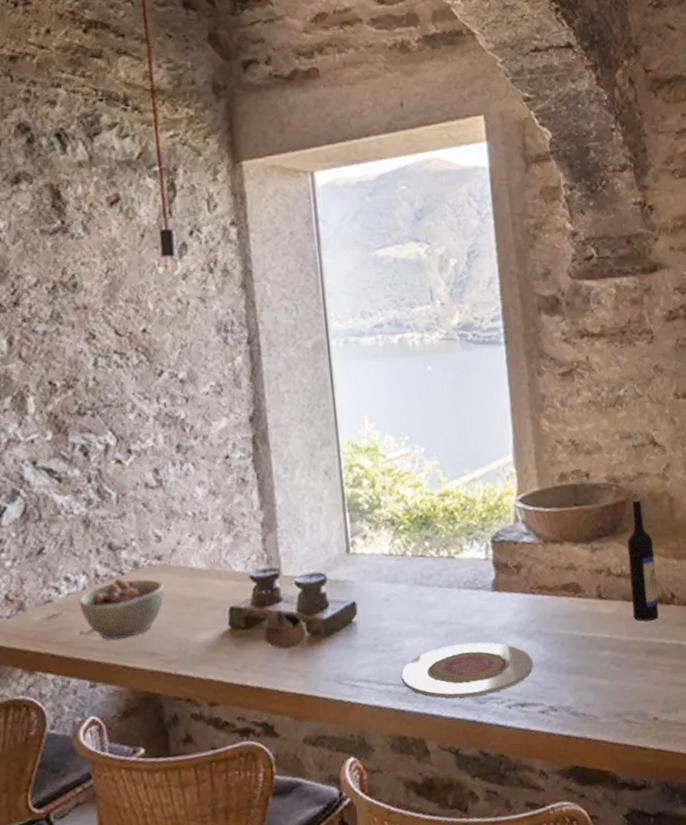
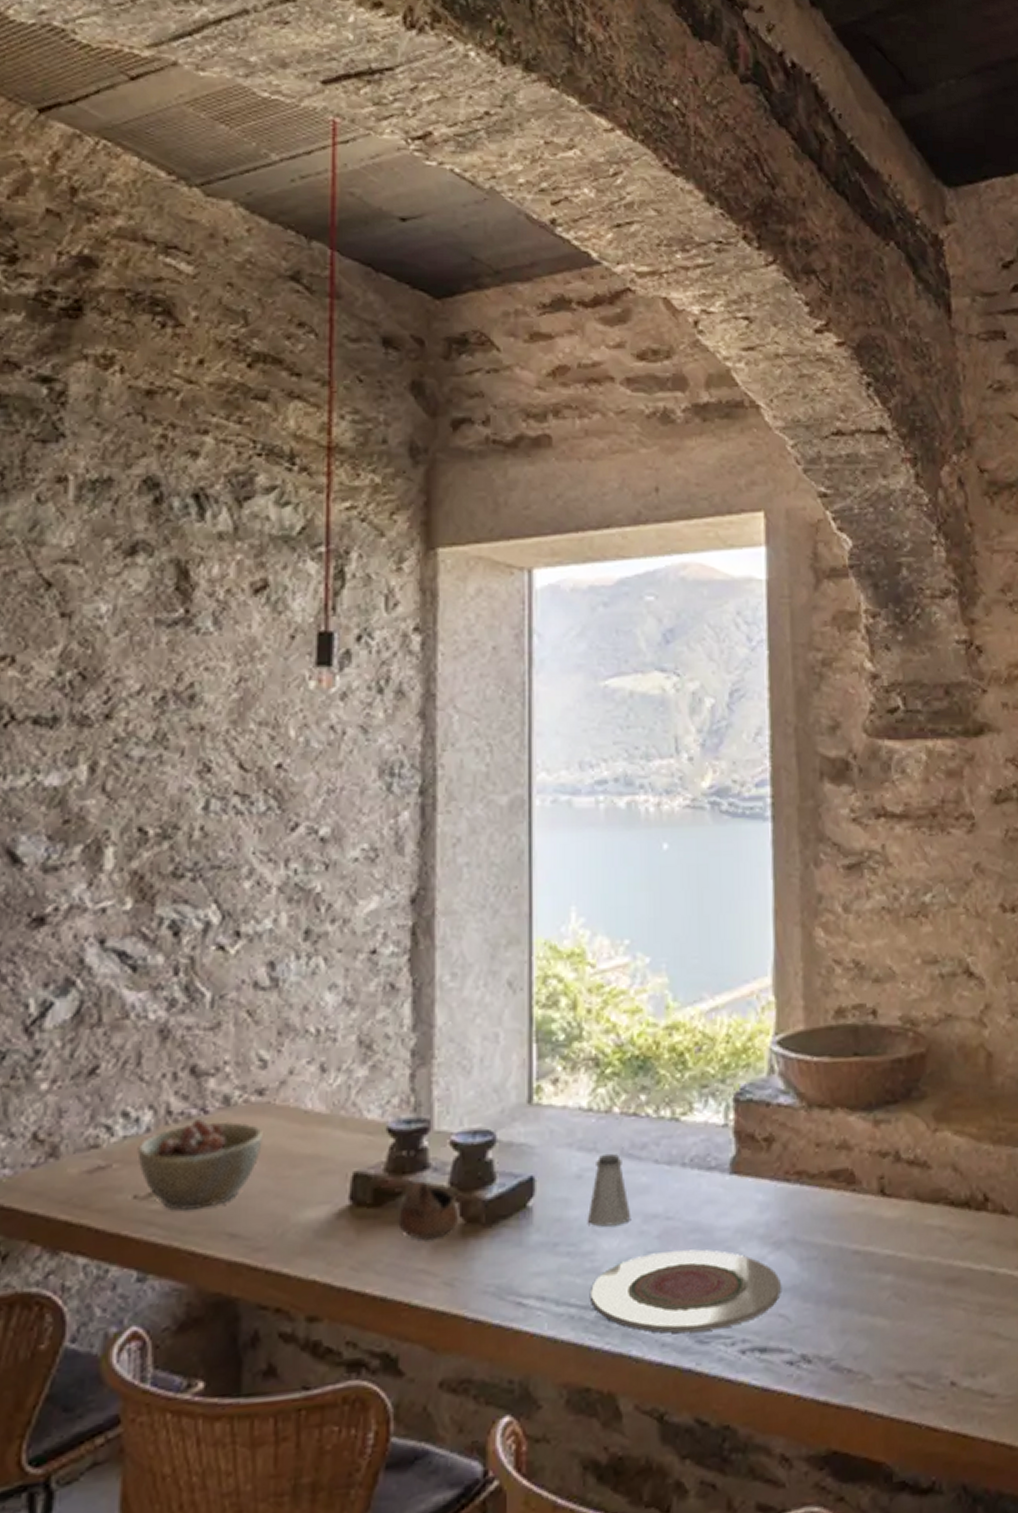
saltshaker: none [395,583,426,632] -> present [587,1153,631,1227]
wine bottle: present [627,492,659,622] -> none [924,1041,965,1234]

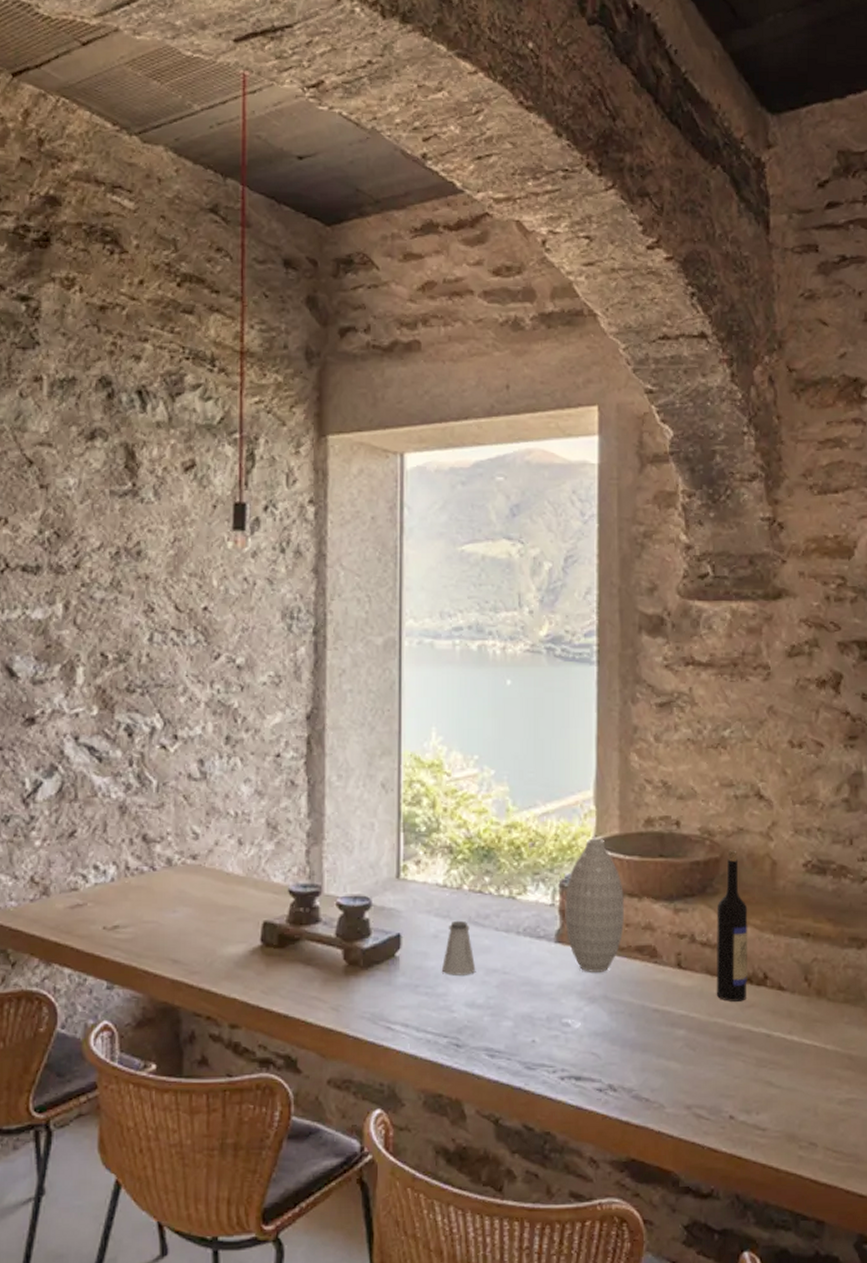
bowl: present [137,1117,263,1212] -> none [105,873,196,941]
cup: present [398,1181,459,1241] -> none [297,931,343,976]
plate: present [591,1249,781,1333] -> none [444,998,594,1060]
vase: none [741,1036,814,1210] -> present [565,838,624,972]
wine bottle: none [924,1041,965,1234] -> present [716,850,748,1002]

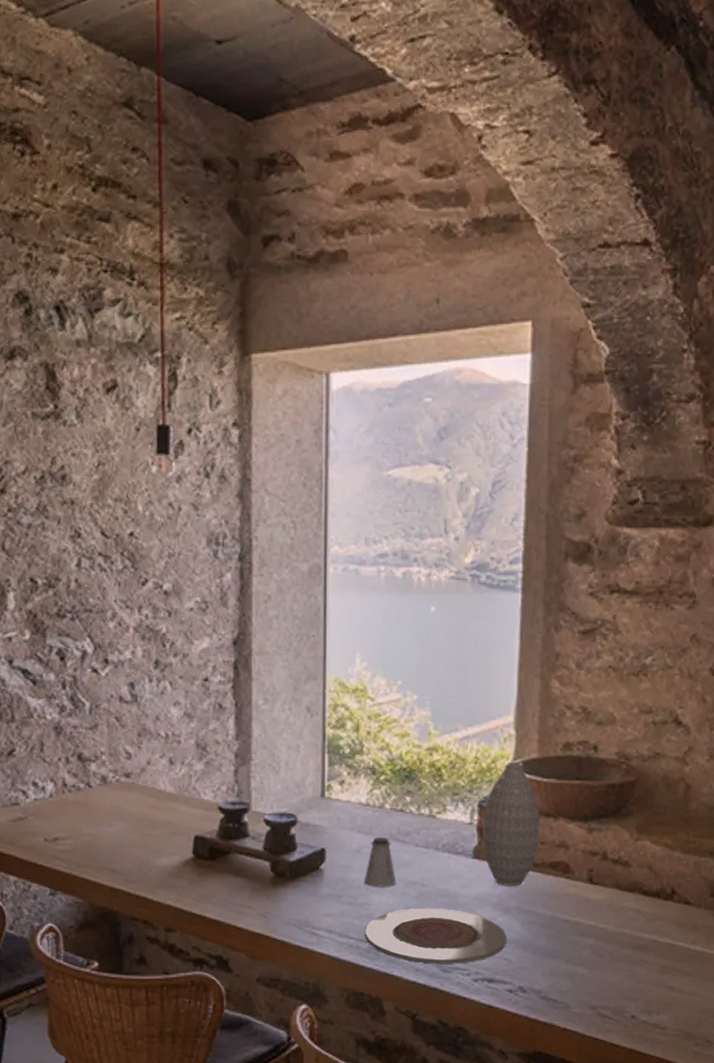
plate: none [444,998,594,1060] -> present [365,908,507,964]
wine bottle: present [716,850,748,1002] -> none [624,774,660,914]

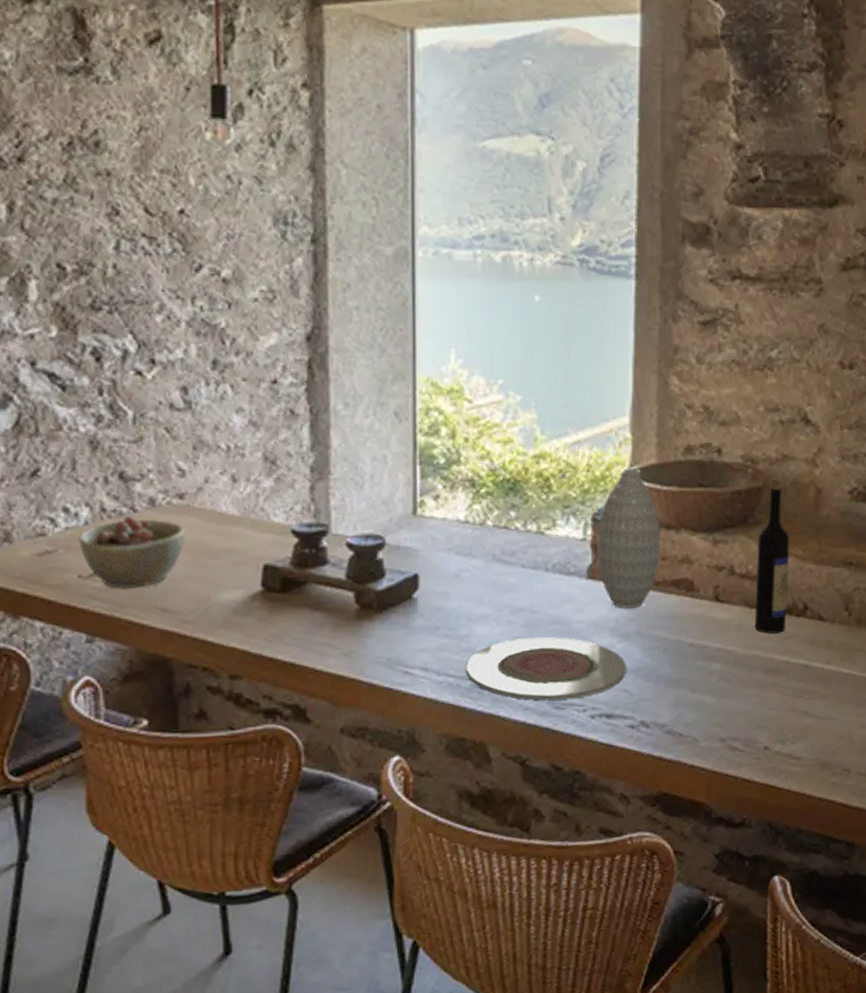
bowl: none [45,790,130,852] -> present [78,515,185,590]
saltshaker: present [363,837,397,887] -> none [463,558,501,616]
wine bottle: none [624,774,660,914] -> present [754,478,790,634]

